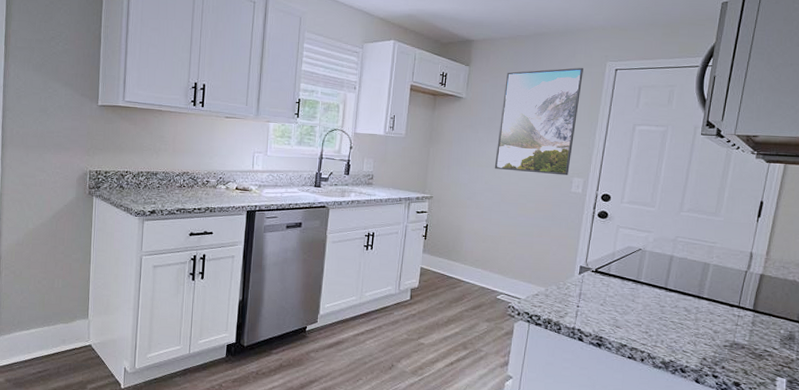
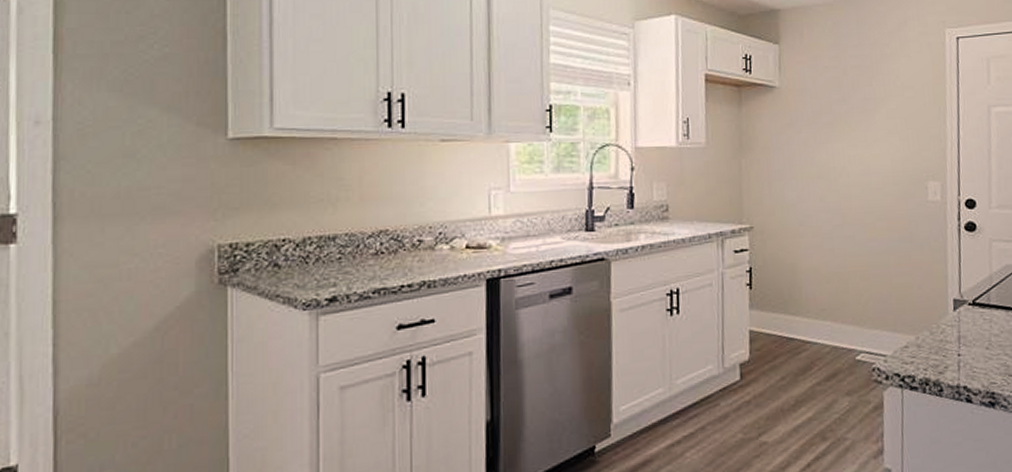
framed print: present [494,68,583,176] -> none [827,38,922,181]

